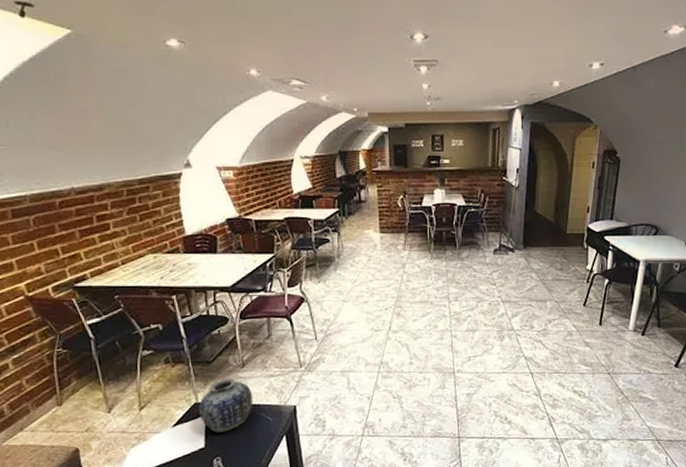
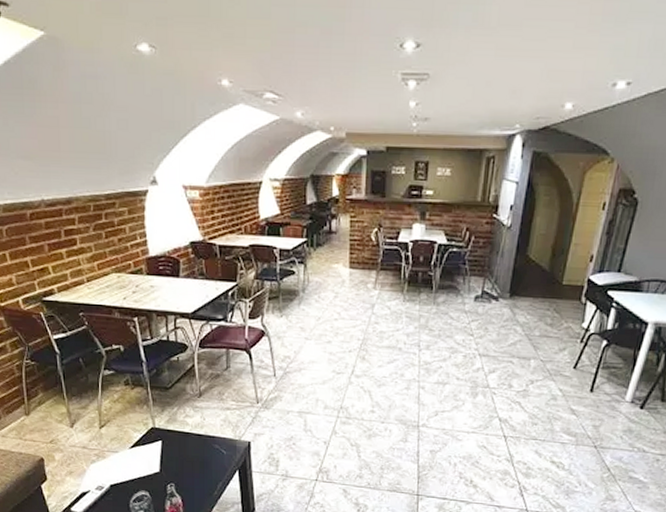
vase: present [199,378,254,433] -> none [156,406,209,460]

